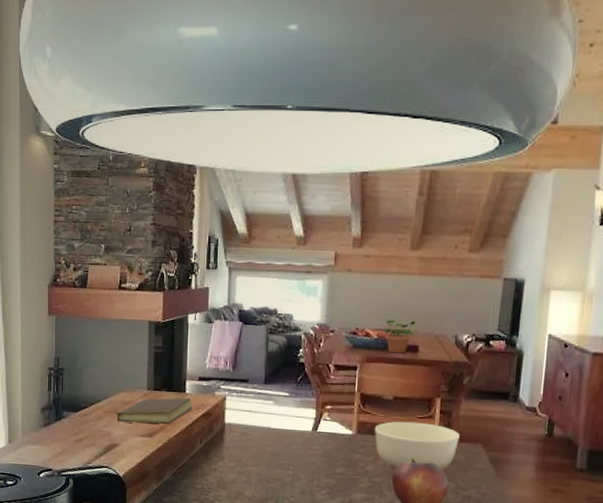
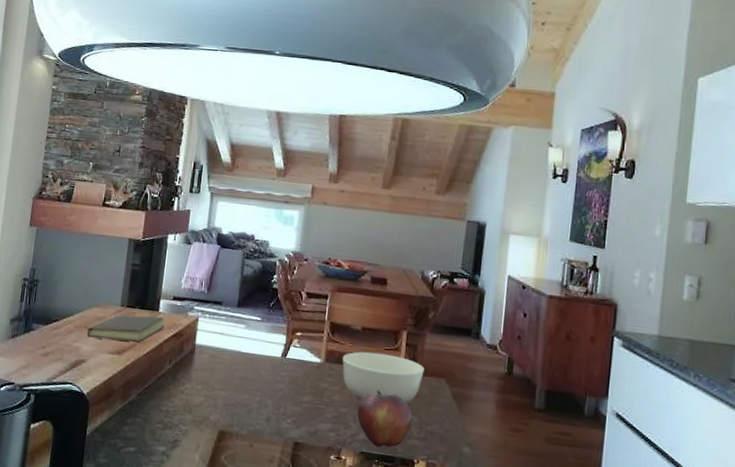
potted plant: present [383,319,418,354] -> none [354,251,387,286]

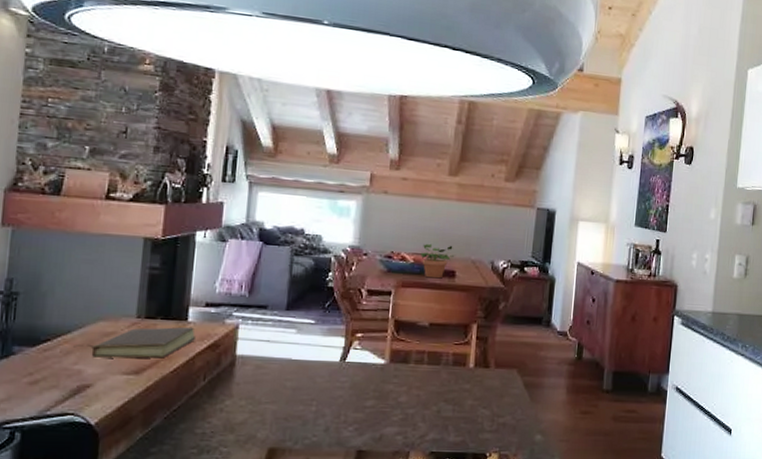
bowl: present [342,351,424,403] -> none [409,348,496,402]
potted plant: none [354,251,387,286] -> present [420,243,455,279]
fruit: present [357,389,413,448] -> none [425,386,484,444]

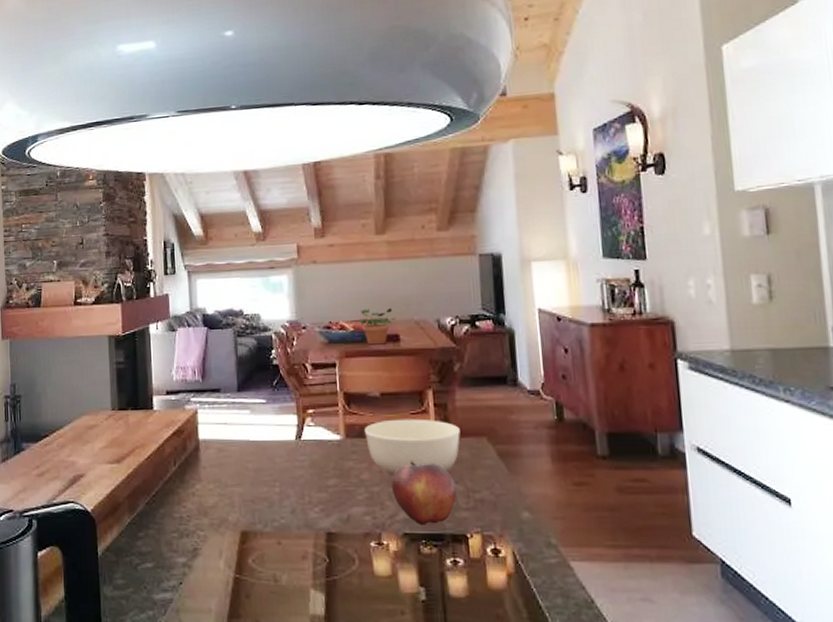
book: present [73,327,195,359] -> none [66,415,162,450]
bowl: none [409,348,496,402] -> present [365,418,461,479]
fruit: none [425,386,484,444] -> present [391,459,457,524]

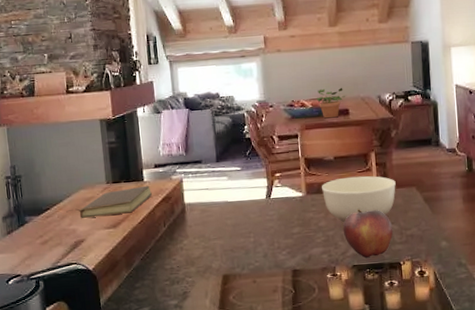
book: none [66,415,162,450] -> present [66,185,152,219]

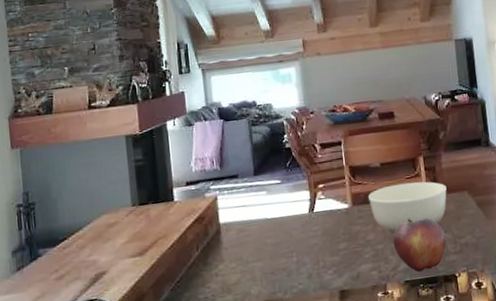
book: present [66,185,152,219] -> none [86,205,183,248]
potted plant: present [316,87,346,119] -> none [359,89,391,123]

